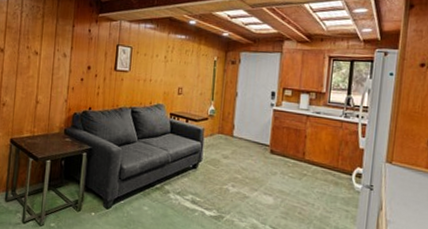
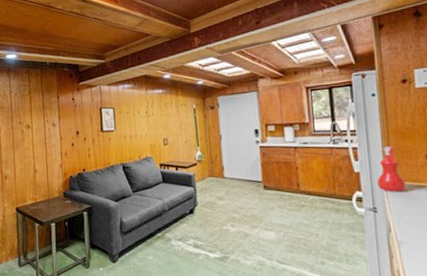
spray bottle: none [378,127,405,174] -> present [376,146,407,192]

